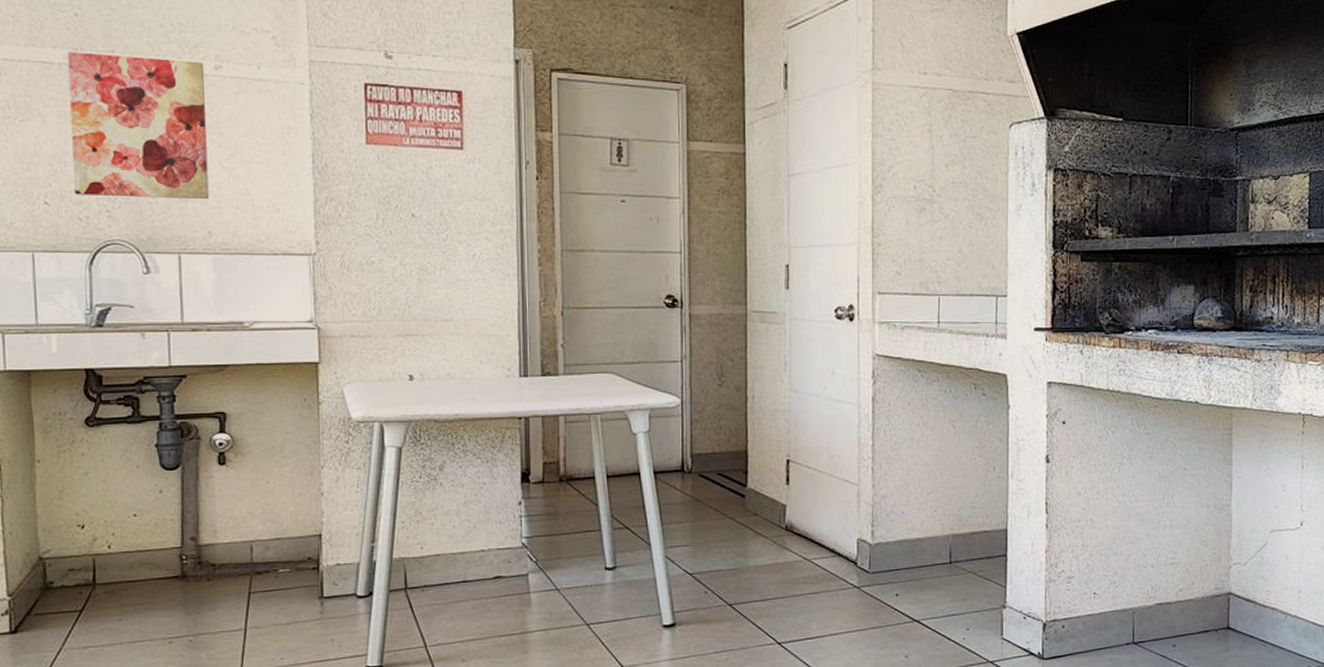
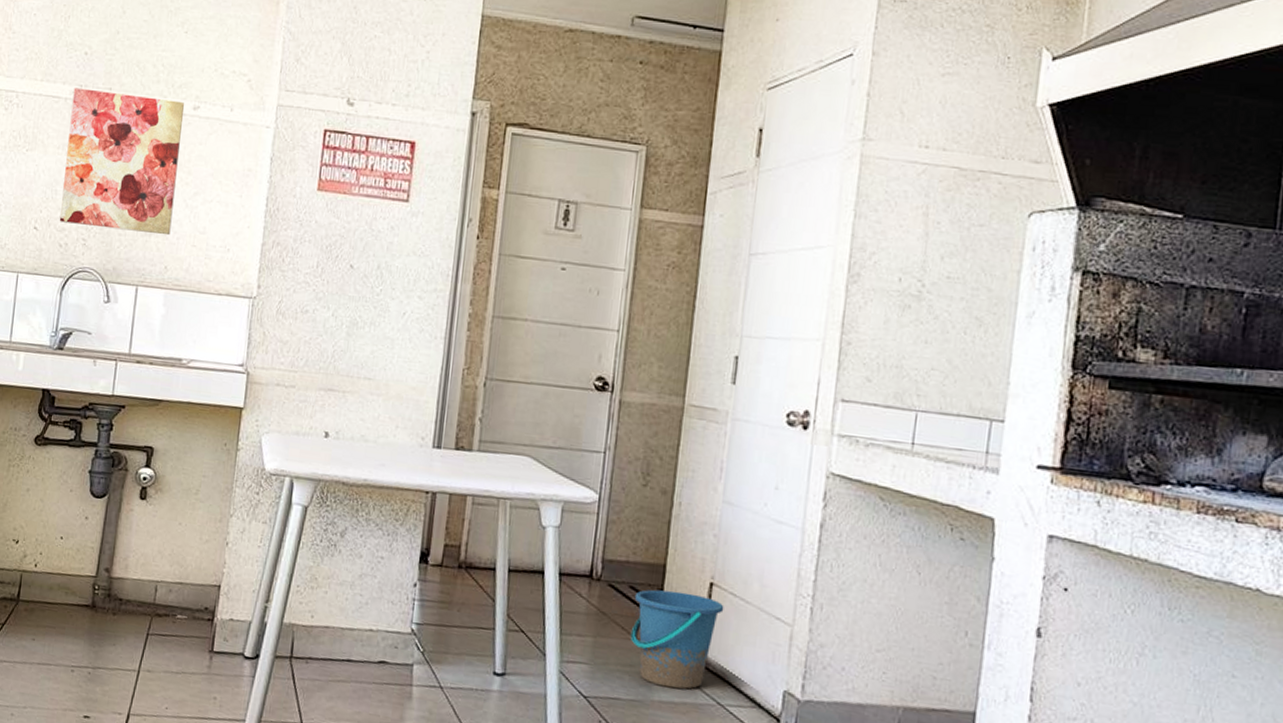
bucket: none [723,471,801,553] -> present [630,589,724,689]

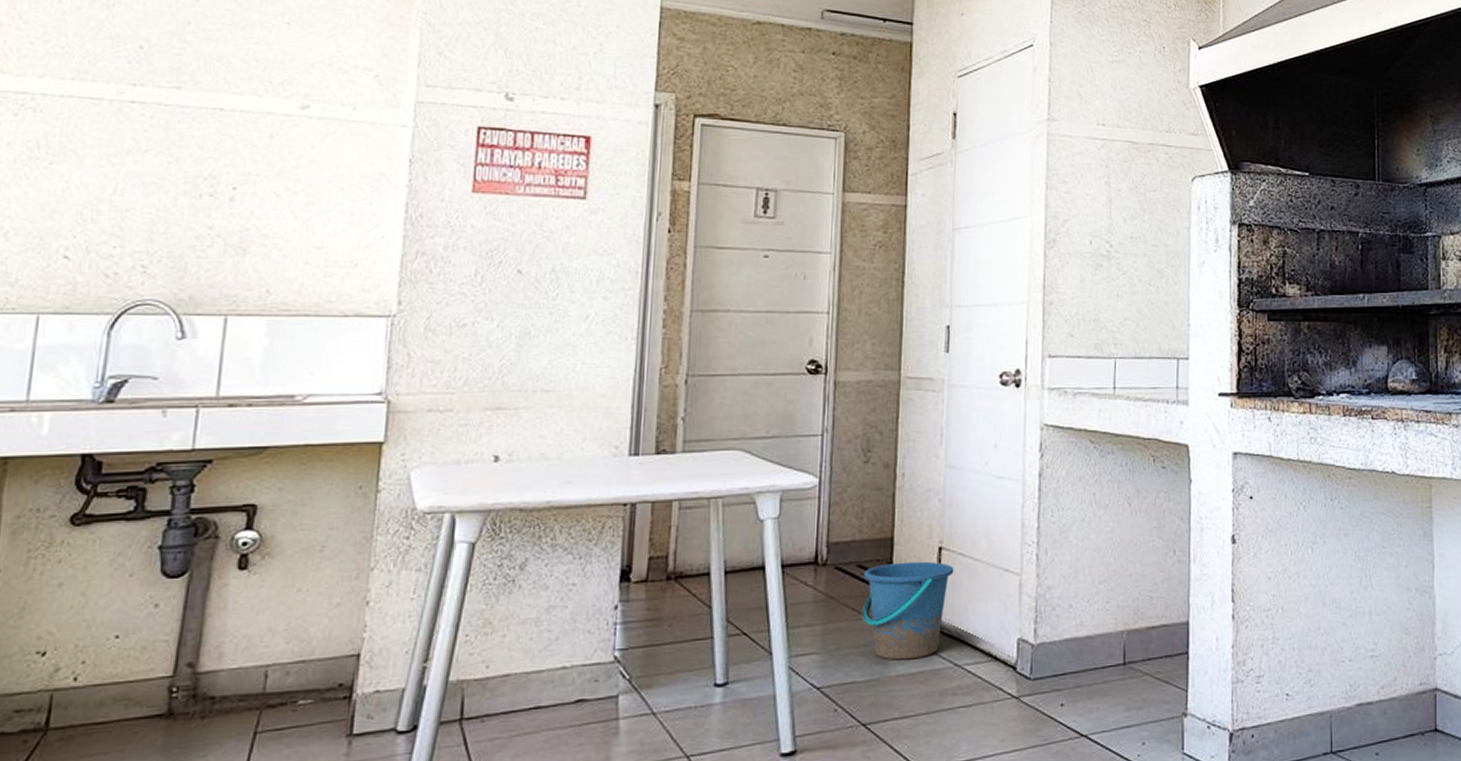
wall art: present [59,88,185,236] -> none [103,87,289,254]

